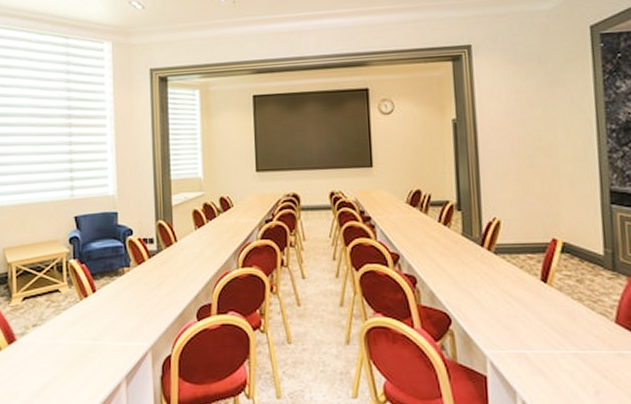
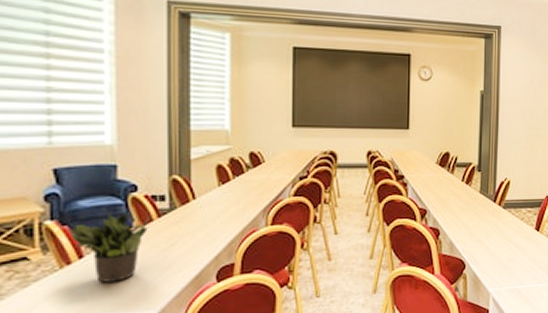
potted plant: none [86,252,143,315] -> present [69,211,150,283]

